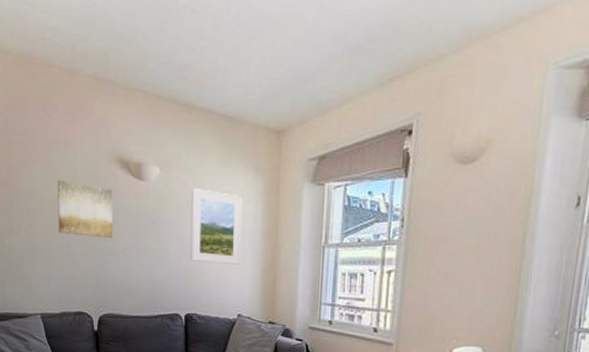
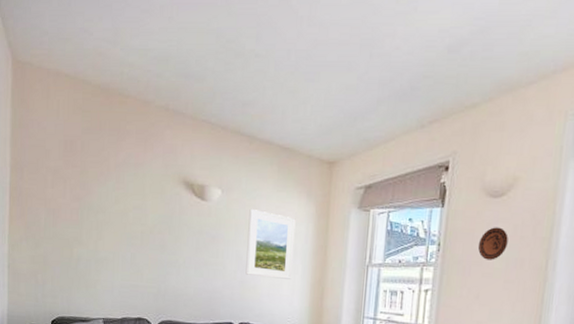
wall art: present [57,179,113,239] -> none [124,196,177,252]
decorative plate: none [447,198,481,236] -> present [478,227,508,260]

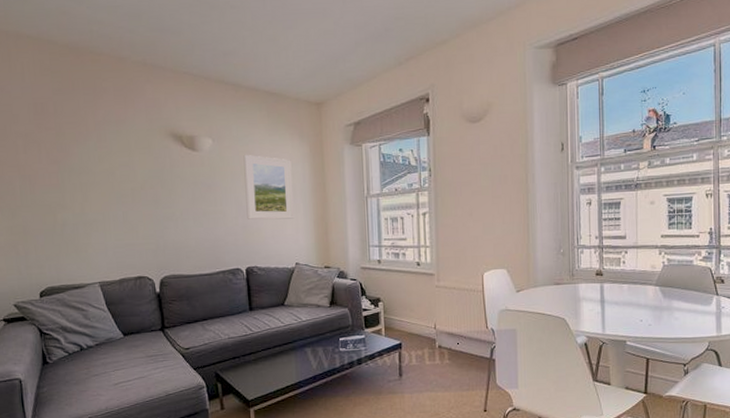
decorative plate: present [478,227,508,260] -> none [466,149,491,180]

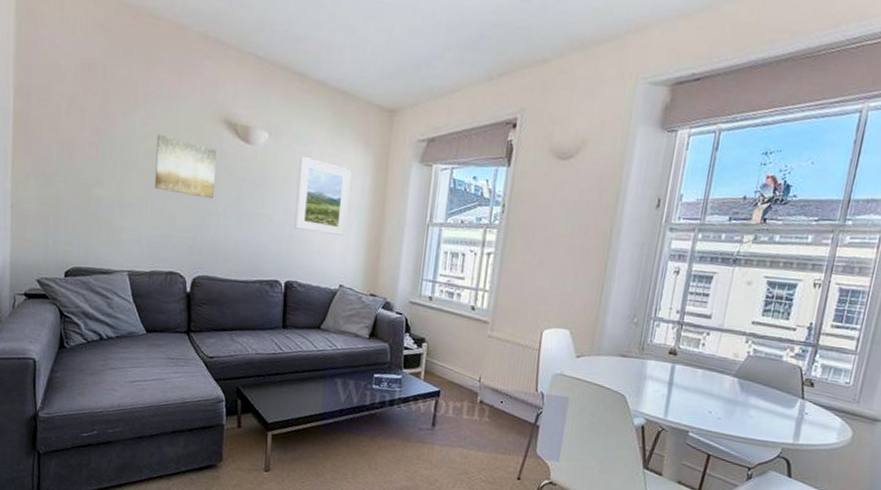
wall art: none [110,154,171,205] -> present [154,133,218,199]

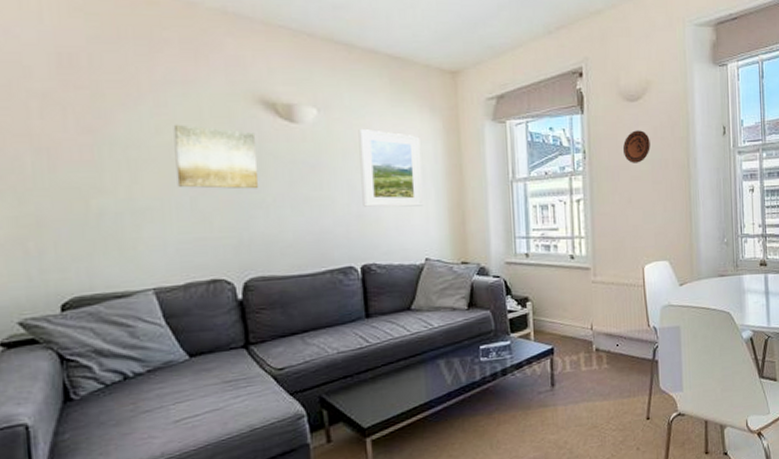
decorative plate: none [543,190,574,225] -> present [623,130,650,163]

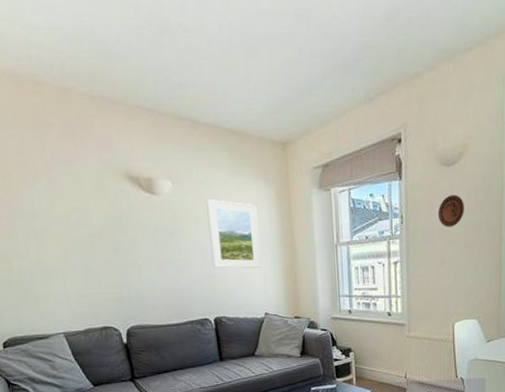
wall art: present [173,124,259,189] -> none [63,198,132,253]

